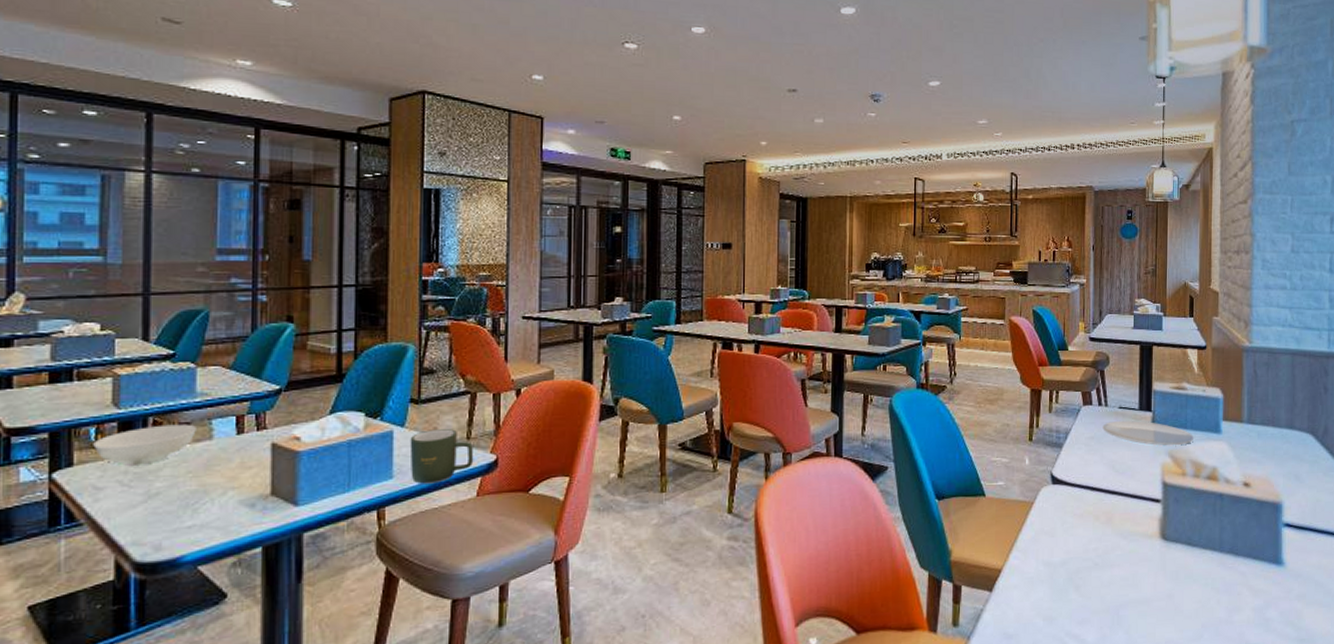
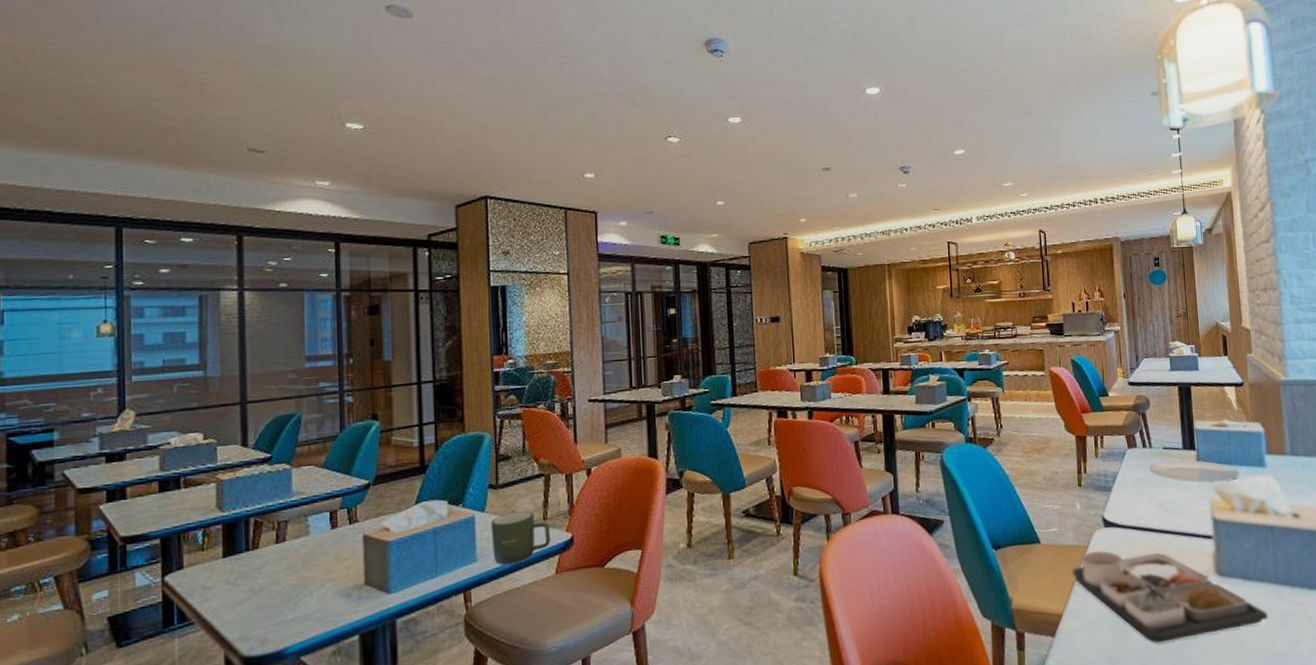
bowl: present [93,424,196,466] -> none [201,522,294,565]
food tray: none [1015,507,1209,604] -> present [1072,550,1268,643]

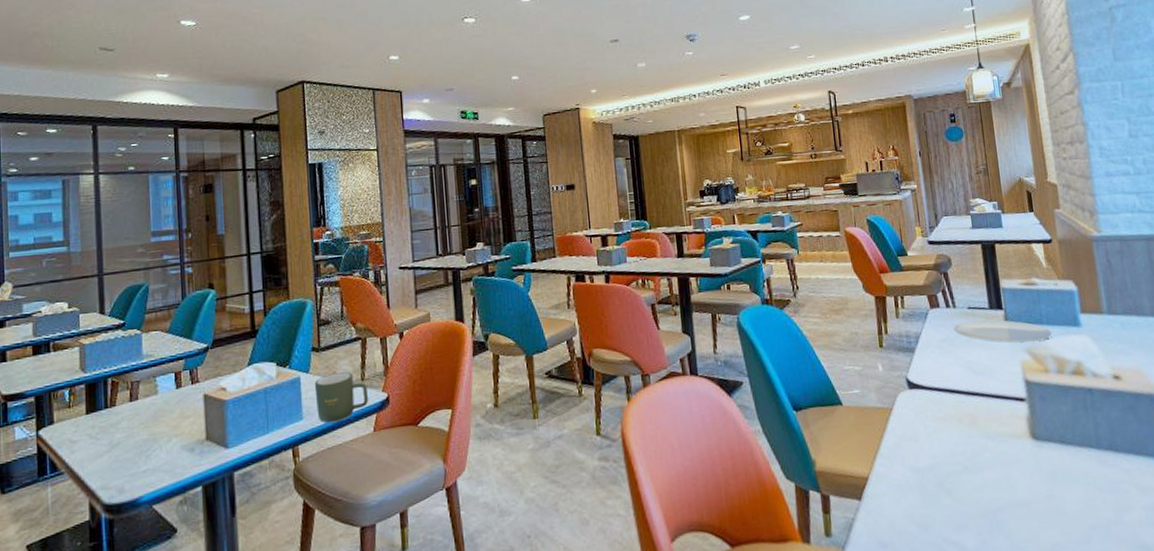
food tray: present [1072,550,1268,643] -> none [876,413,1091,508]

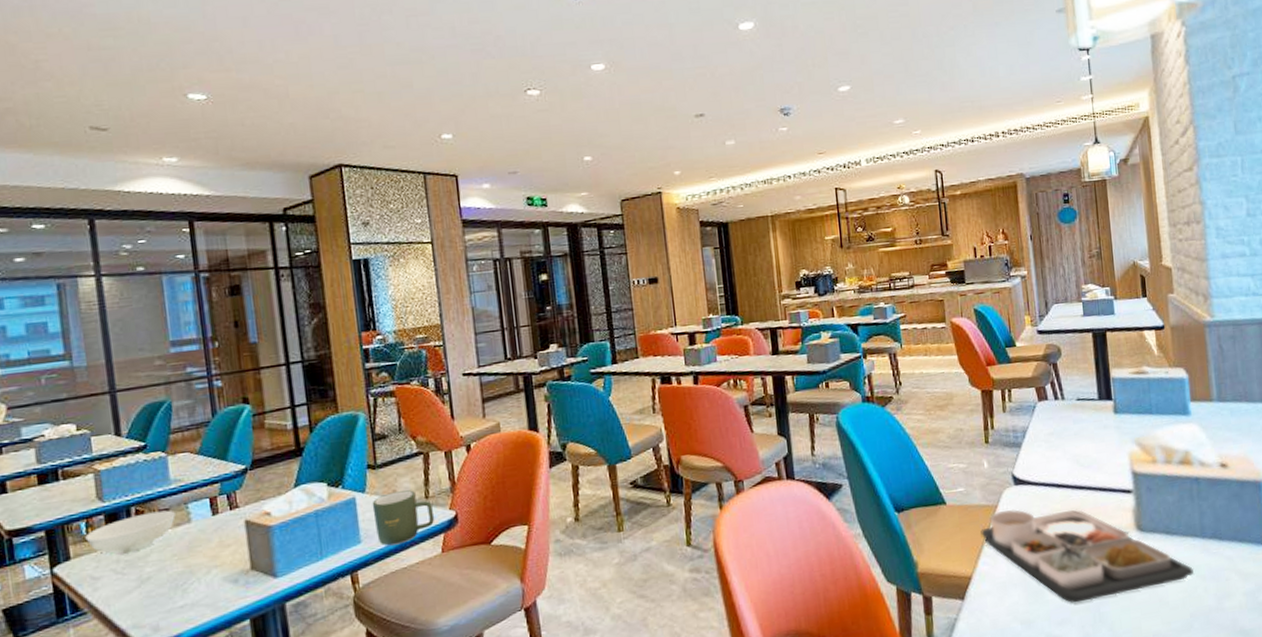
bowl: none [67,382,145,421] -> present [85,510,176,555]
food tray: none [876,413,1091,508] -> present [980,509,1194,603]
plate: present [953,319,1052,344] -> none [1061,410,1161,435]

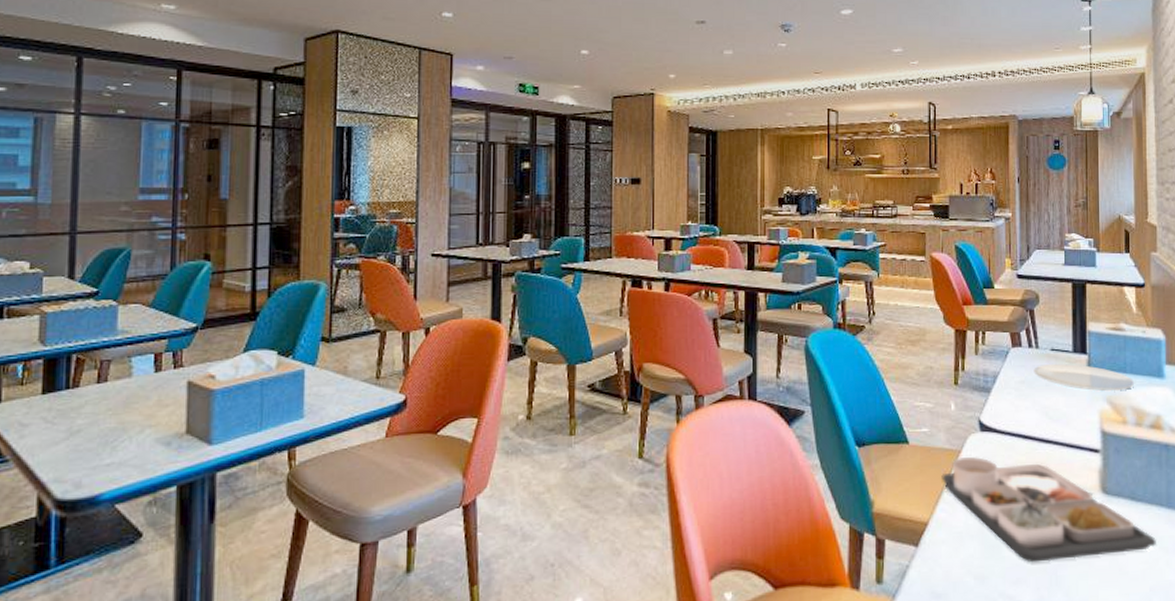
bowl: present [85,510,176,555] -> none [20,361,117,402]
mug: present [372,490,435,546] -> none [320,368,383,424]
plate: none [1061,410,1161,435] -> present [1034,363,1134,392]

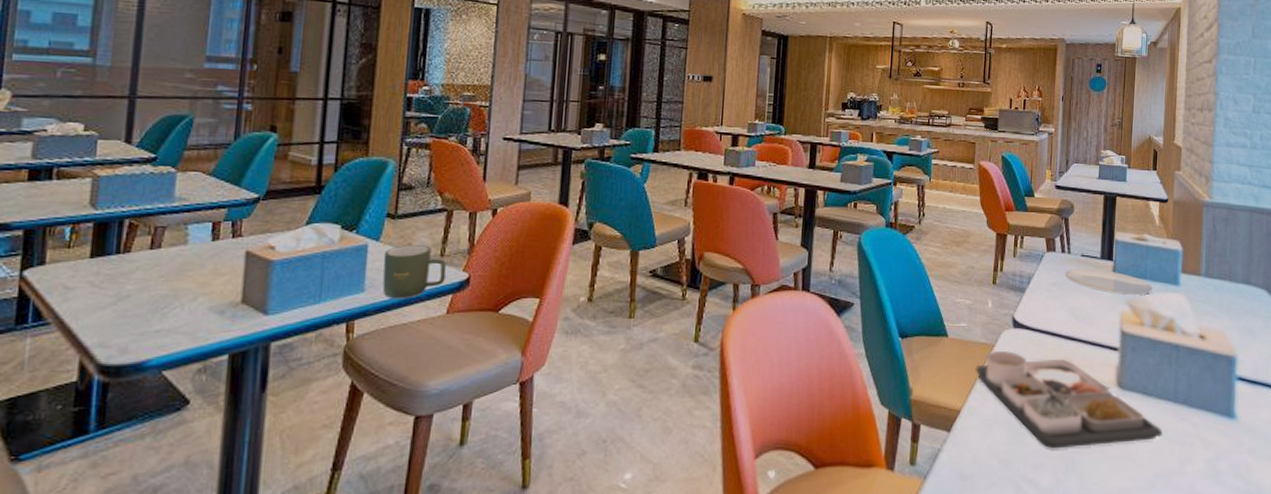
mug: none [320,368,383,424] -> present [382,245,447,299]

